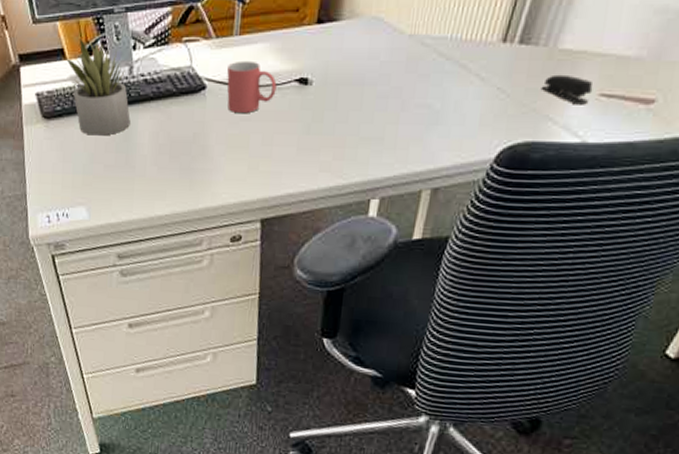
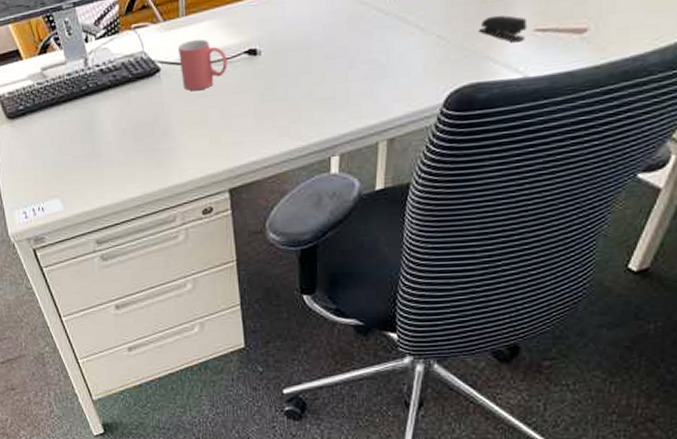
succulent plant: present [66,38,130,136] -> none [22,38,92,130]

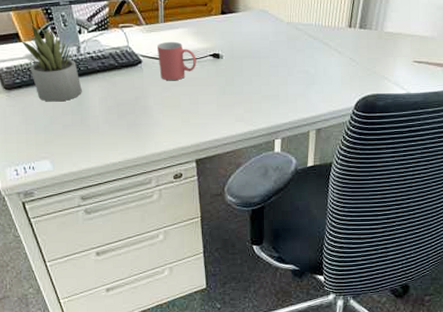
succulent plant: none [22,38,92,130] -> present [21,25,82,102]
stapler: present [478,15,528,43] -> none [377,48,409,69]

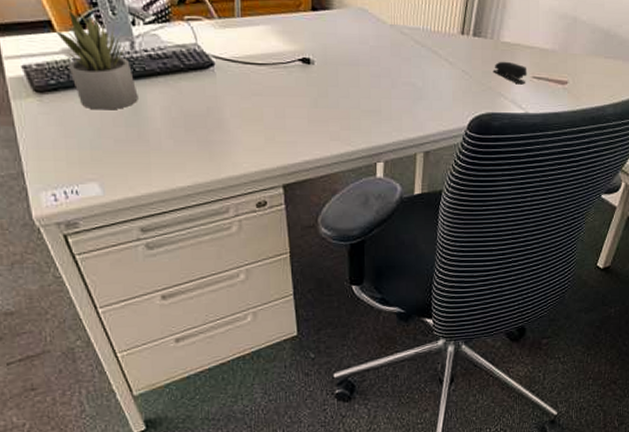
mug: present [157,41,197,80] -> none [233,40,282,88]
stapler: none [377,48,409,69] -> present [493,61,527,85]

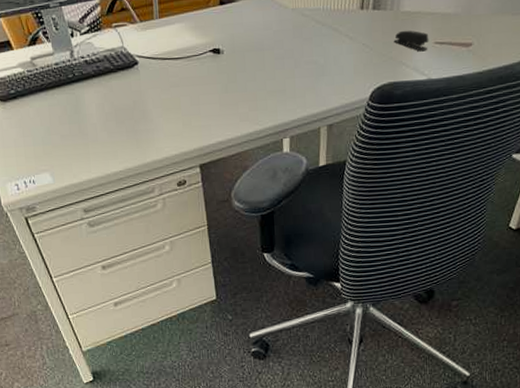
succulent plant: present [55,11,138,110] -> none [13,31,78,112]

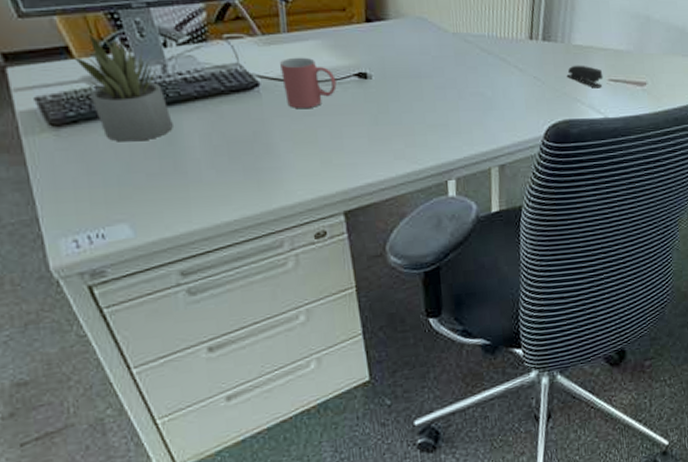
succulent plant: none [13,31,78,112] -> present [74,35,173,142]
mug: none [153,38,196,81] -> present [280,57,337,108]

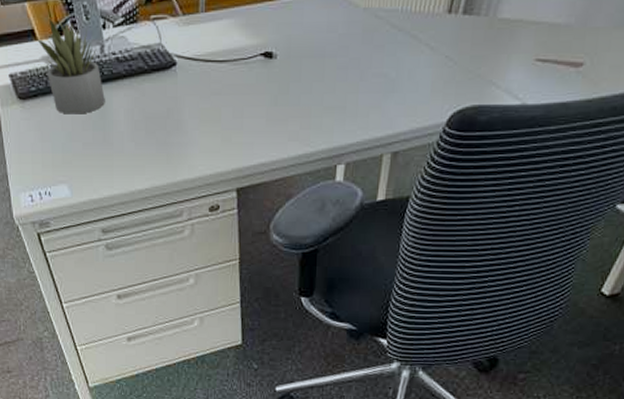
mug: present [280,57,337,108] -> none [196,36,243,87]
stapler: present [566,65,604,89] -> none [484,42,530,70]

